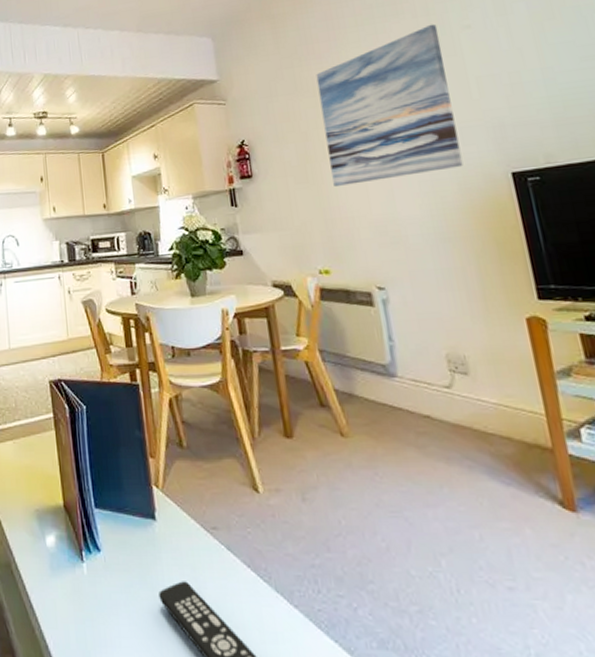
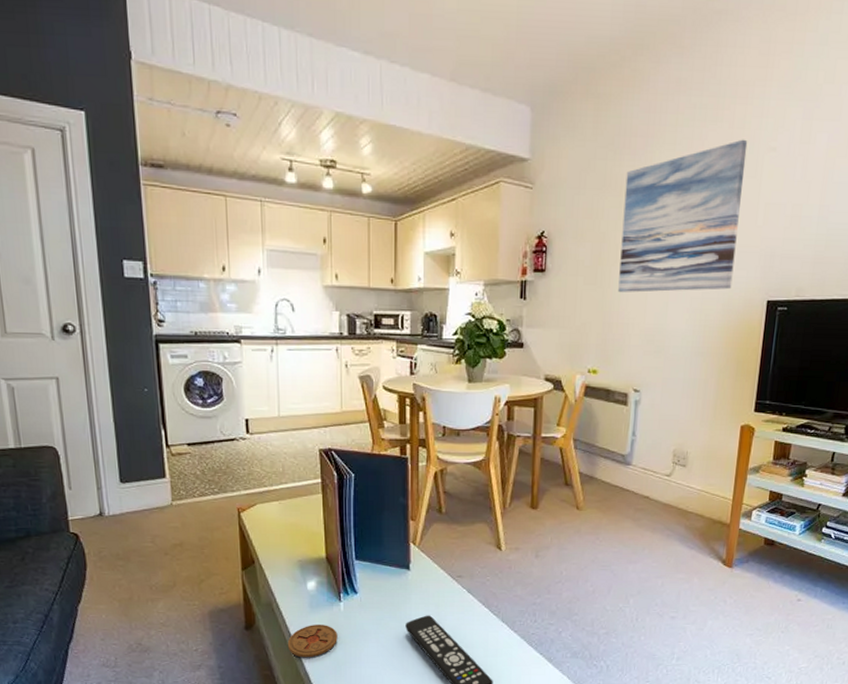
coaster: none [29,592,84,638] -> present [287,625,338,658]

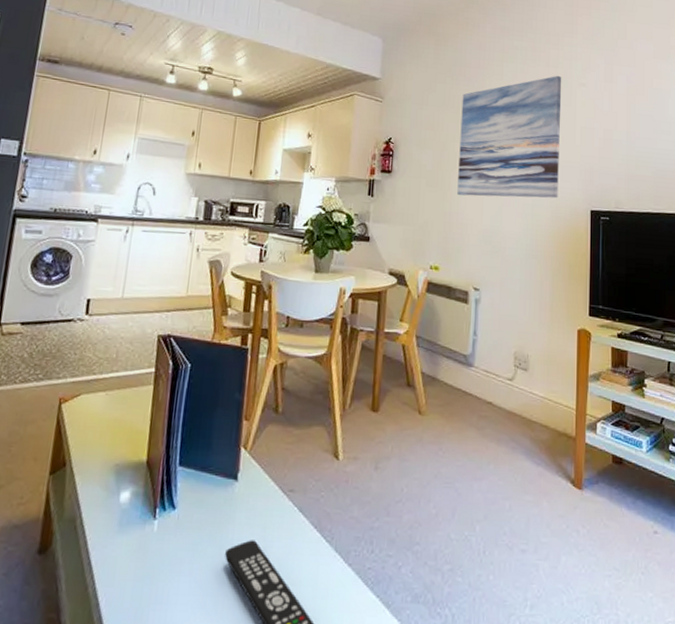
coaster: present [287,625,338,658] -> none [83,549,146,596]

